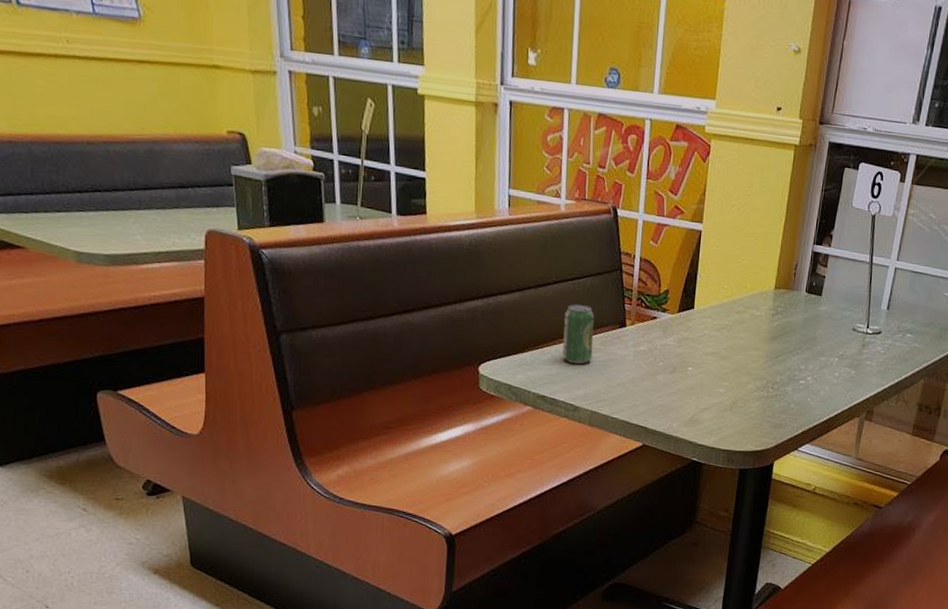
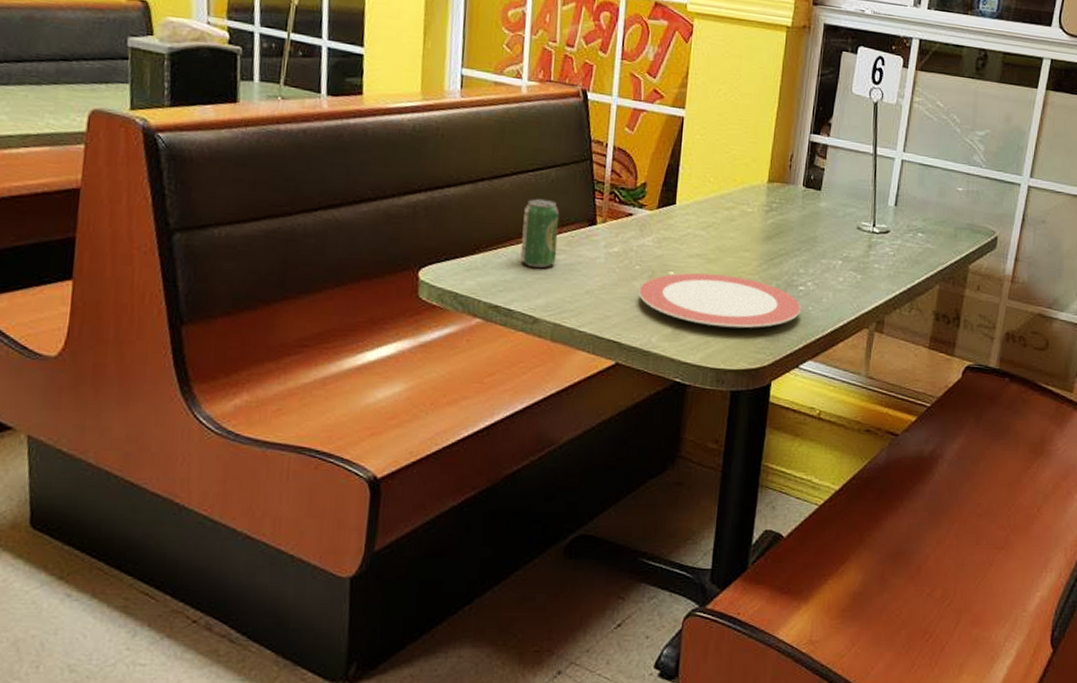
plate: none [662,368,801,416] -> present [639,273,801,329]

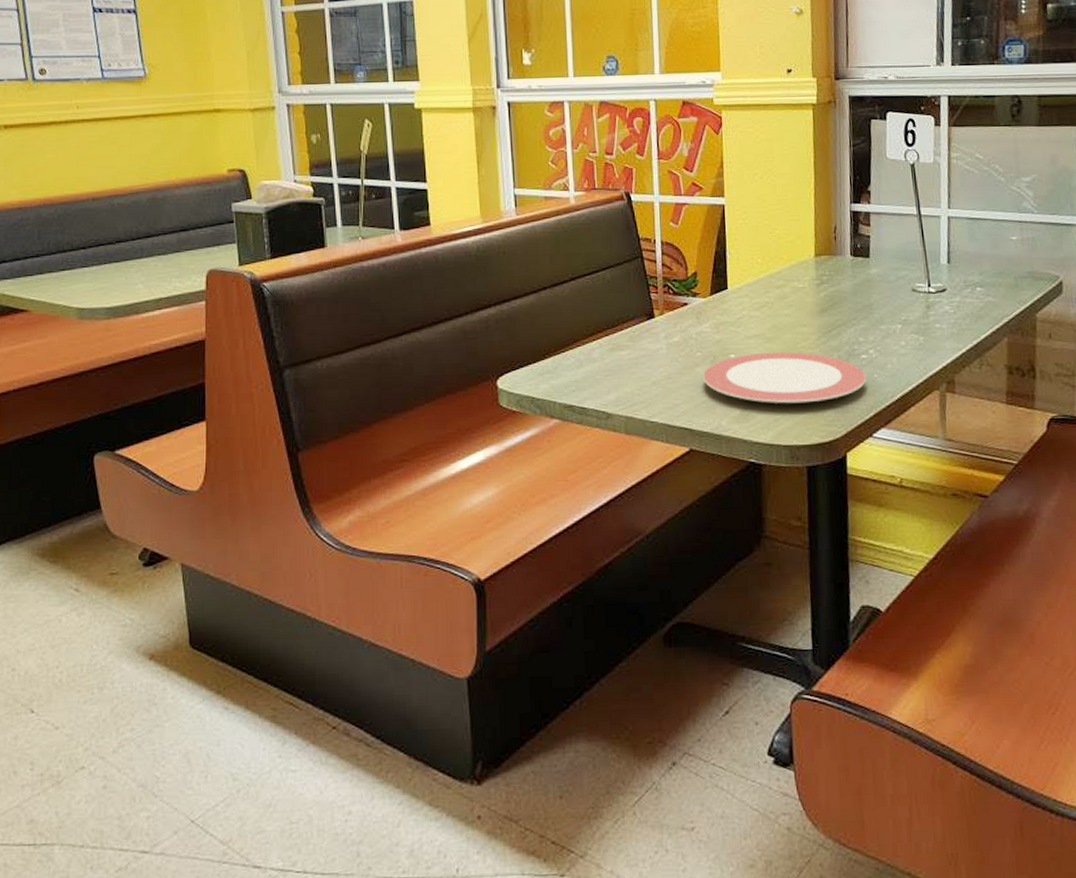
beverage can: present [520,198,560,269] -> none [586,299,621,366]

